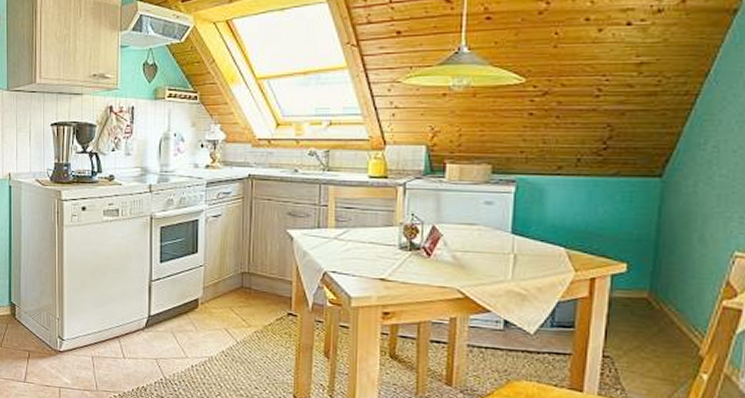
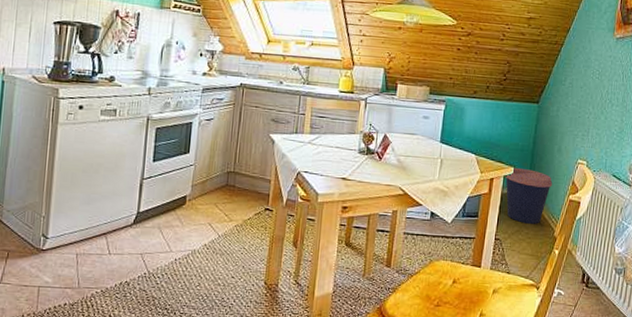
coffee cup: none [613,263,693,339] -> present [505,167,553,224]

